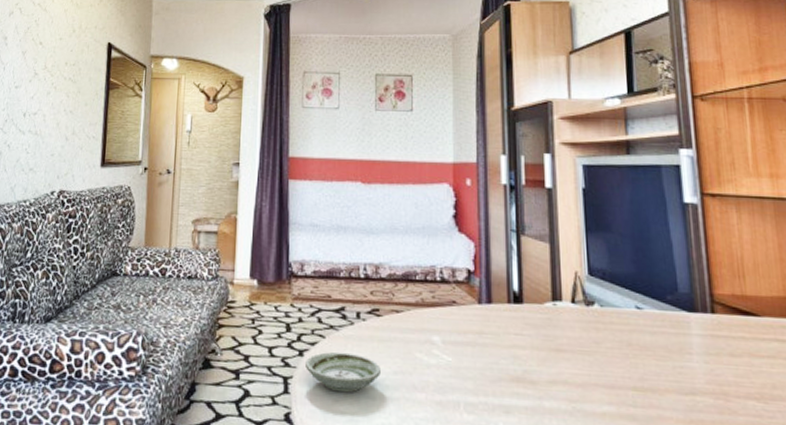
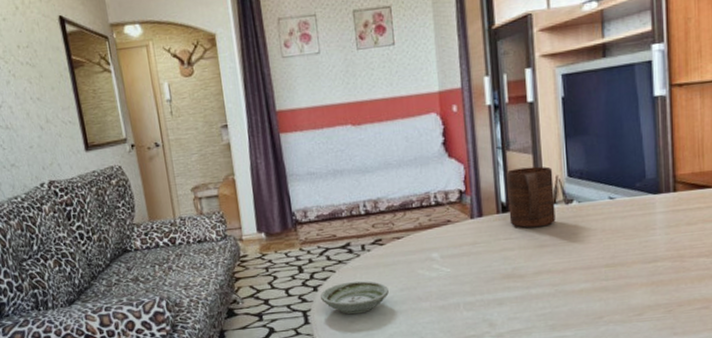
cup: none [520,256,574,328] -> present [506,166,556,228]

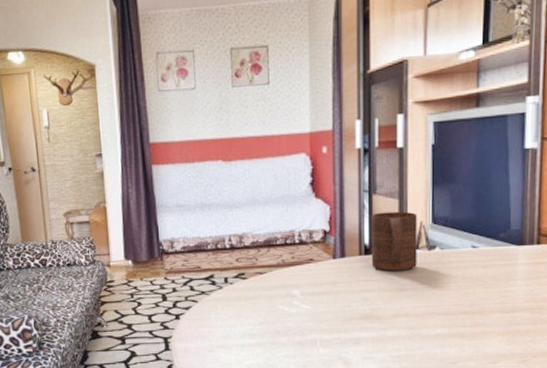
saucer: present [319,280,389,315] -> none [181,312,248,344]

